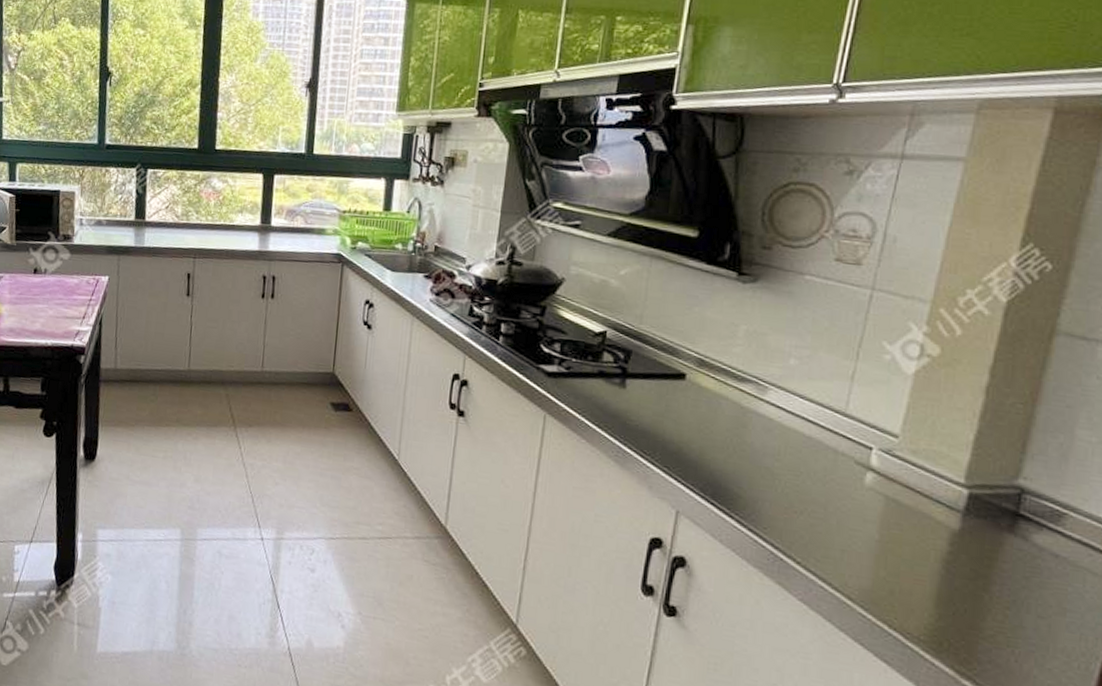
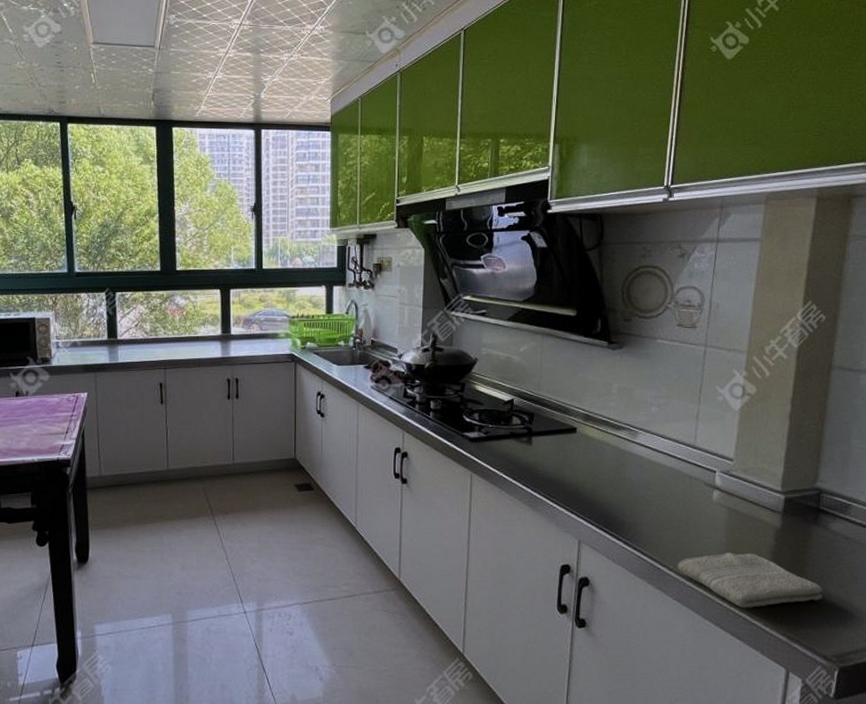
washcloth: none [807,550,1014,631] -> present [677,552,823,608]

